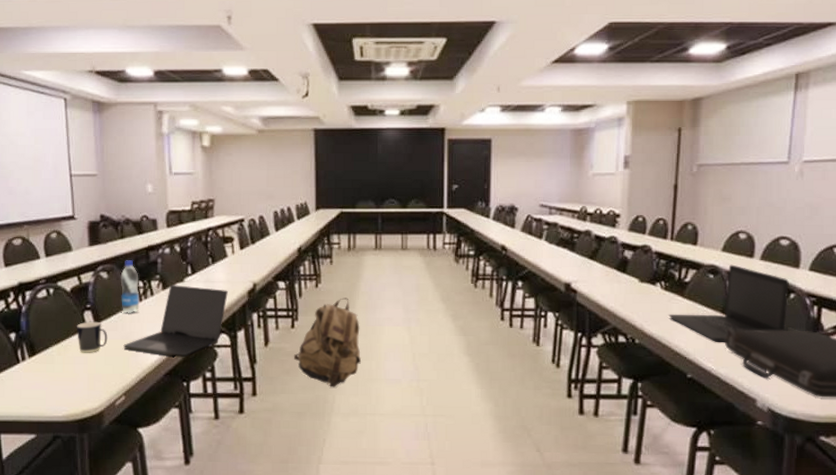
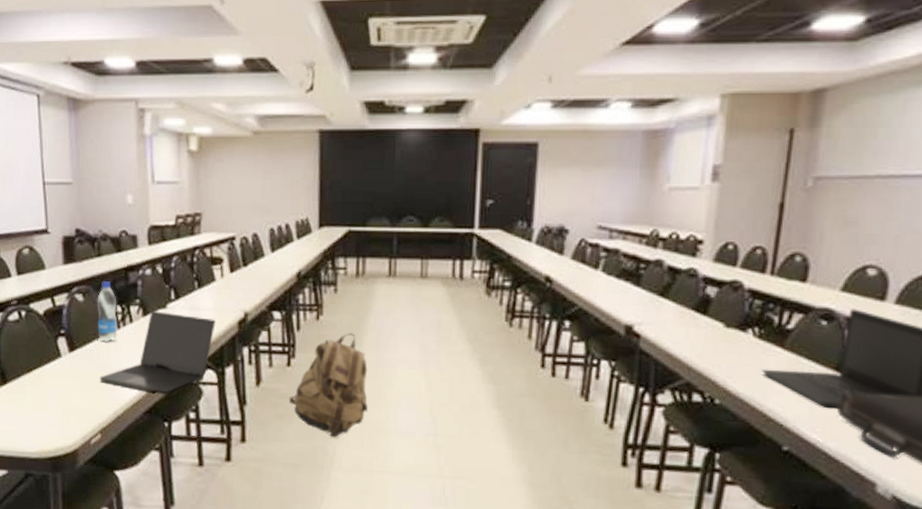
mug: present [76,321,108,353] -> none [49,349,83,384]

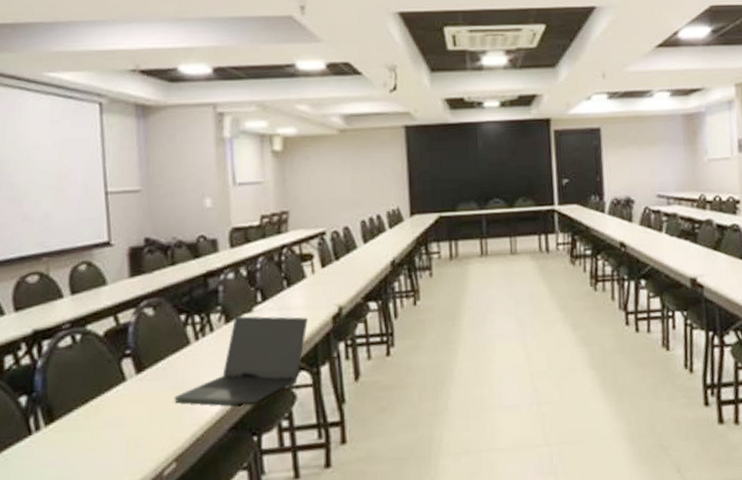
bottle: present [97,281,118,342] -> none [170,290,196,357]
backpack: present [288,333,368,438] -> none [390,314,471,423]

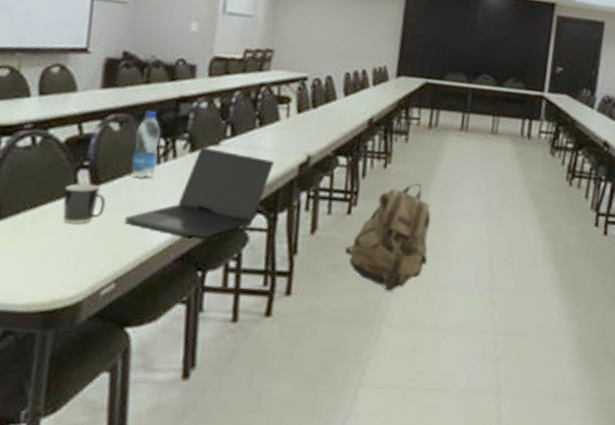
mug: none [111,370,154,413] -> present [62,183,106,224]
bottle: none [170,290,196,357] -> present [131,111,161,178]
backpack: none [390,314,471,423] -> present [344,183,431,292]

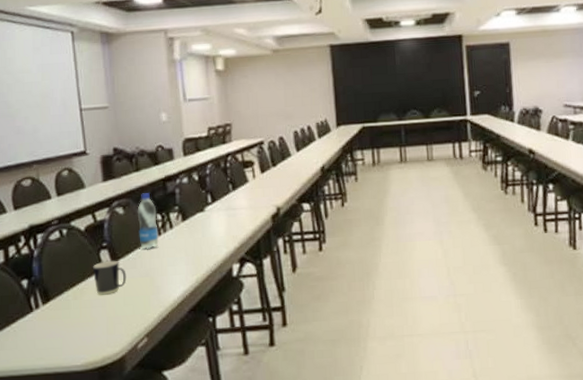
laptop: present [124,147,274,241] -> none [143,214,251,292]
backpack: present [344,183,431,292] -> none [323,215,394,310]

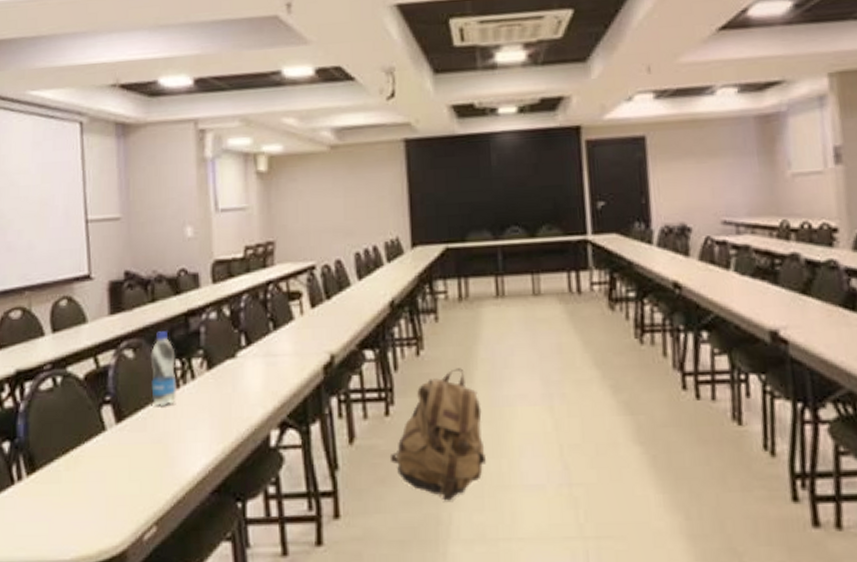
mug: present [92,260,127,295] -> none [91,419,134,466]
backpack: none [323,215,394,310] -> present [389,368,486,501]

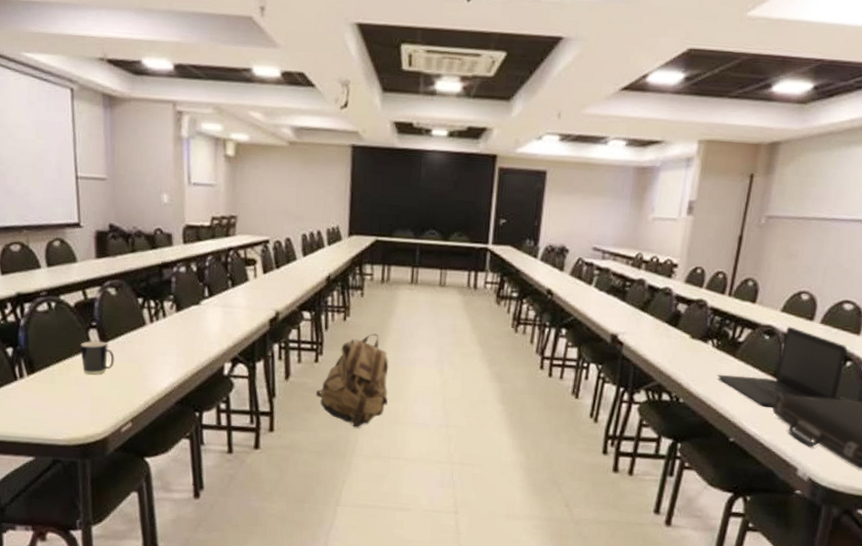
mug: none [91,419,134,466] -> present [80,340,115,375]
bottle: present [150,331,177,406] -> none [130,276,151,335]

